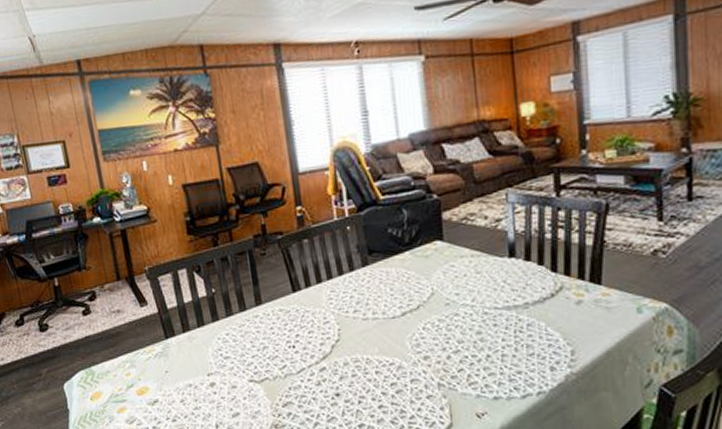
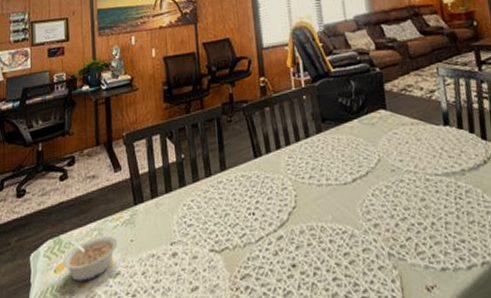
legume: none [98,368,153,408] -> present [63,236,118,281]

